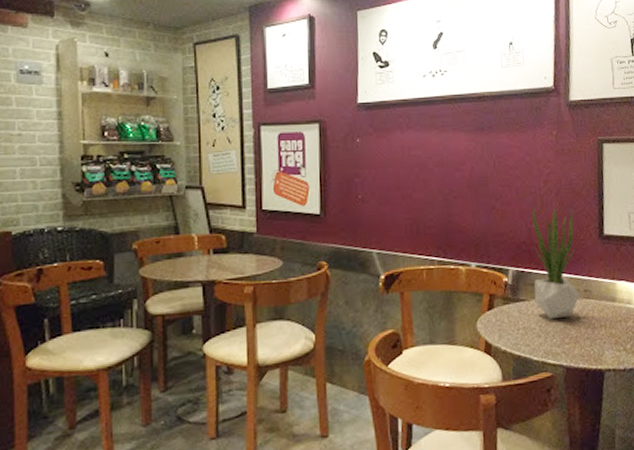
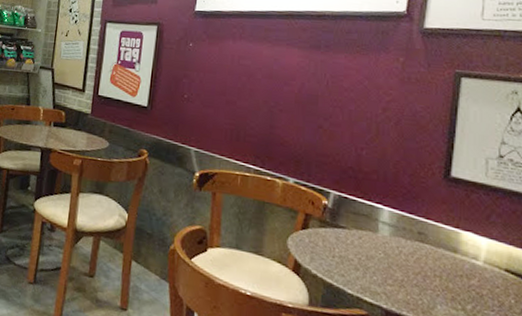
potted plant: present [532,205,579,320] -> none [356,131,415,257]

